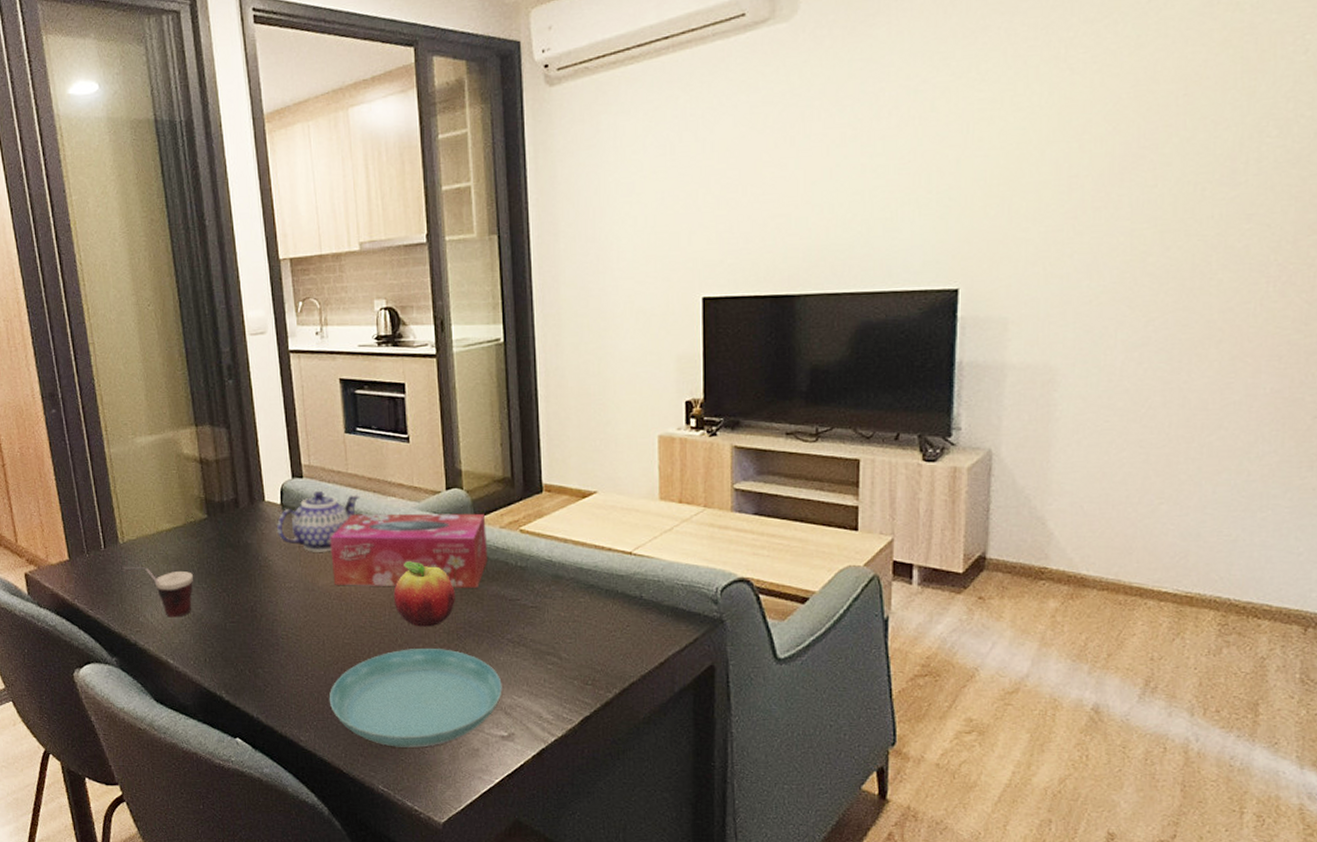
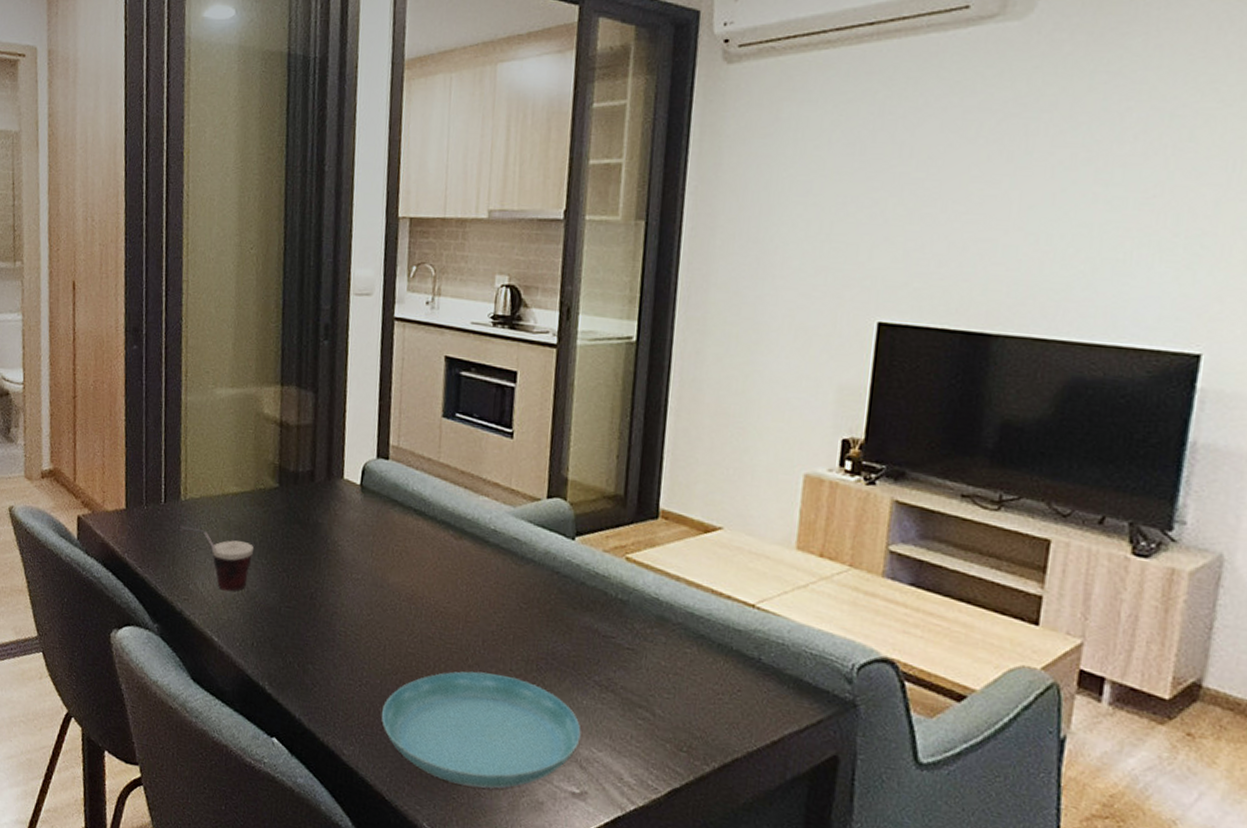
teapot: present [277,490,360,552] -> none [352,476,449,547]
tissue box: present [330,513,487,588] -> none [406,508,588,616]
fruit: present [393,561,455,627] -> none [470,571,541,651]

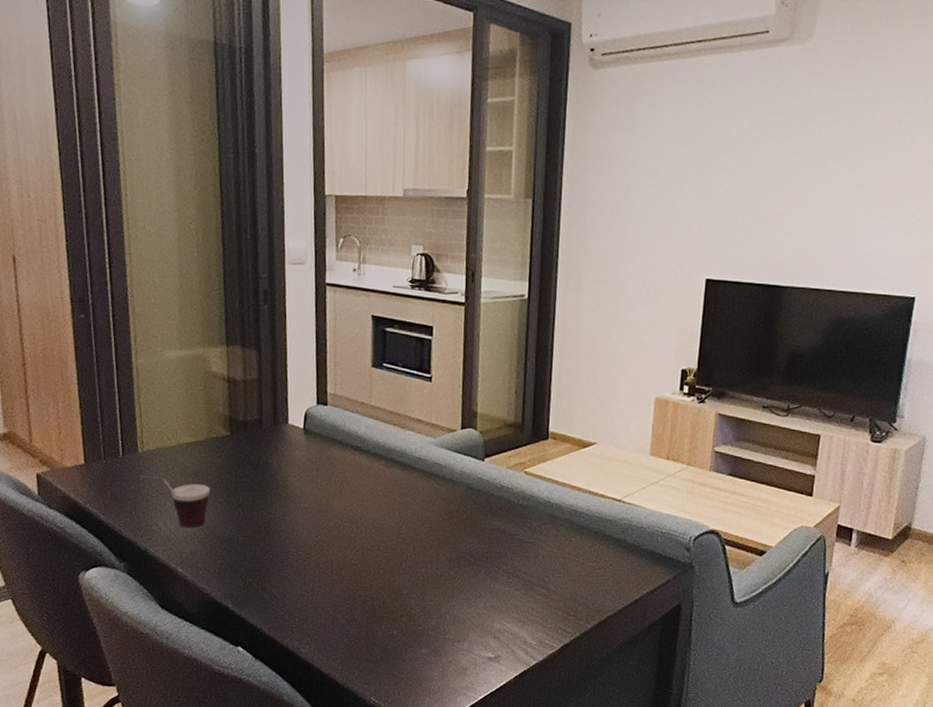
saucer: present [381,671,581,789] -> none [331,573,494,664]

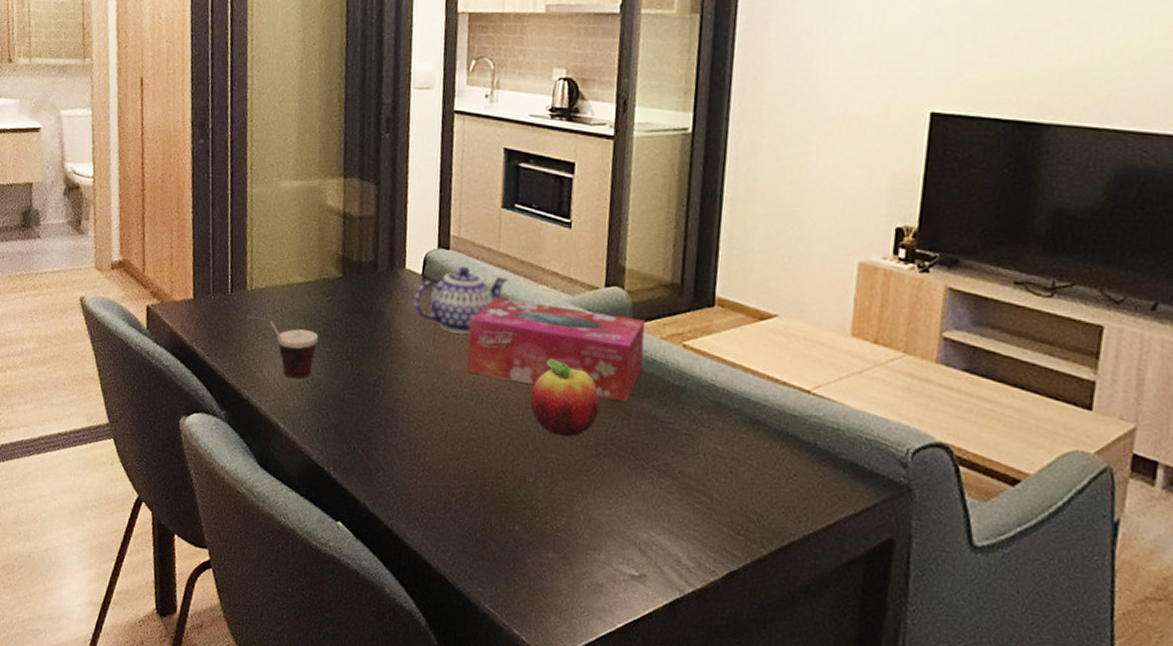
teapot: none [297,418,381,477] -> present [414,266,509,335]
tissue box: none [347,444,495,521] -> present [467,297,646,402]
fruit: none [402,492,460,554] -> present [530,359,600,437]

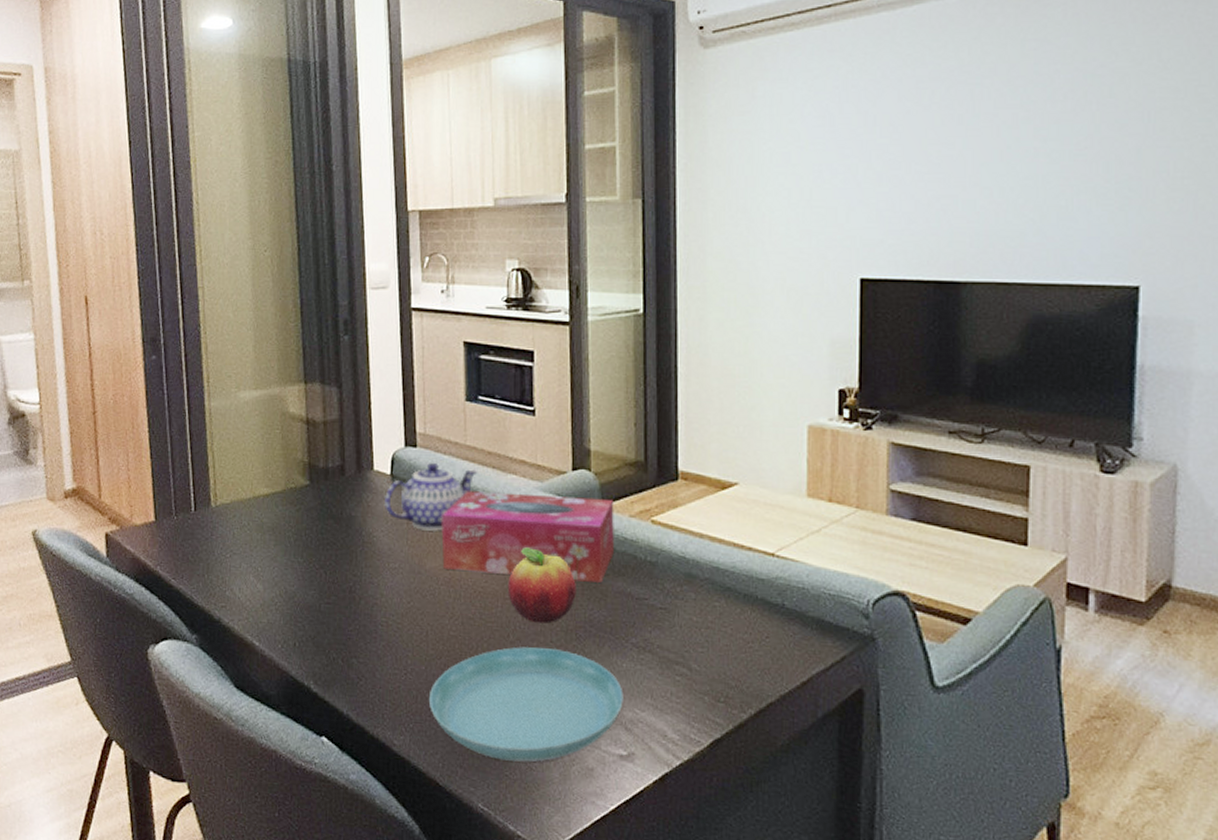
cup: present [246,314,318,379] -> none [212,532,288,594]
saucer: none [443,456,640,571] -> present [428,647,624,762]

